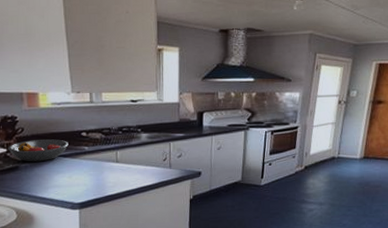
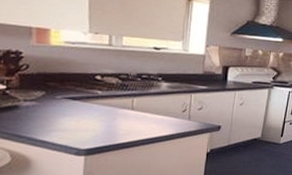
fruit bowl: present [8,138,69,162] -> none [8,78,80,103]

